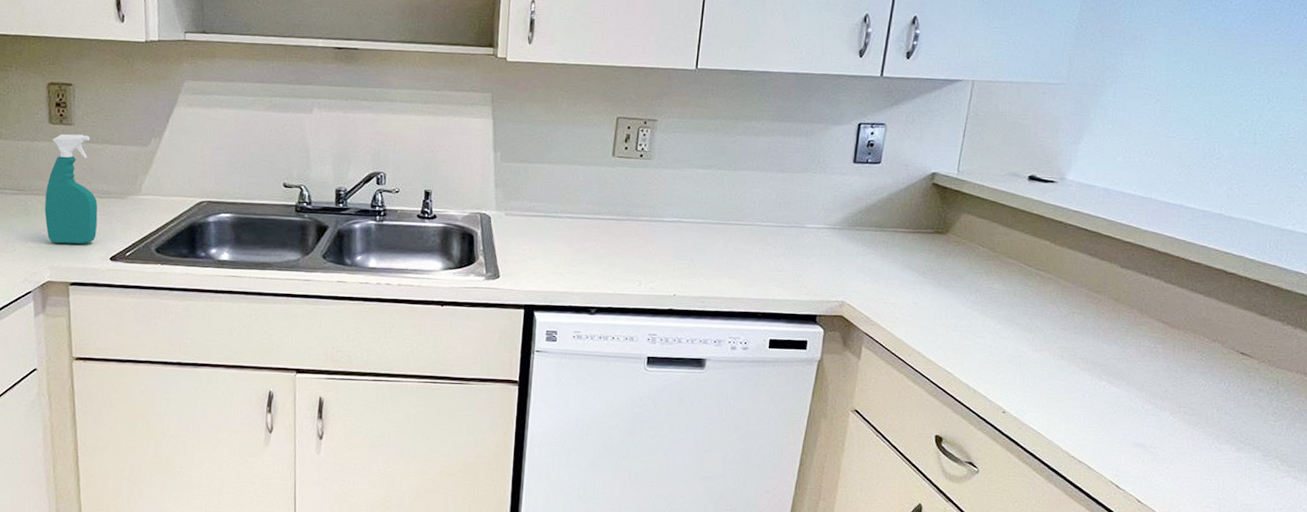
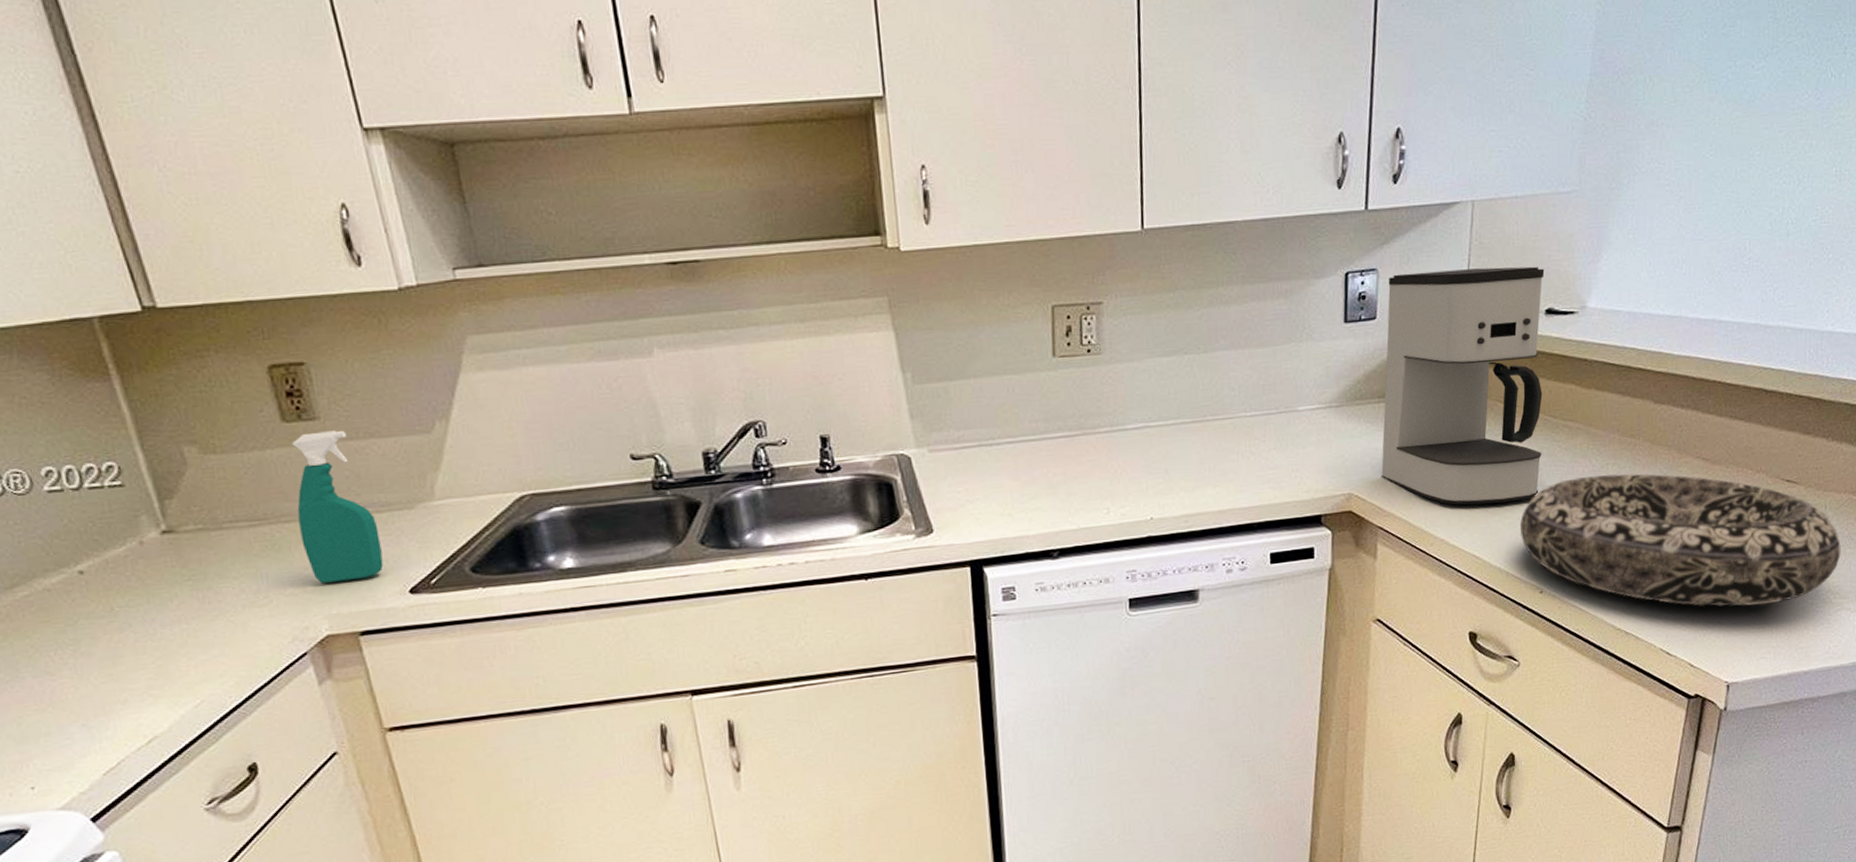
coffee maker: none [872,130,1031,331] -> present [1381,266,1545,505]
decorative bowl: none [989,320,1291,460] -> present [1519,473,1841,607]

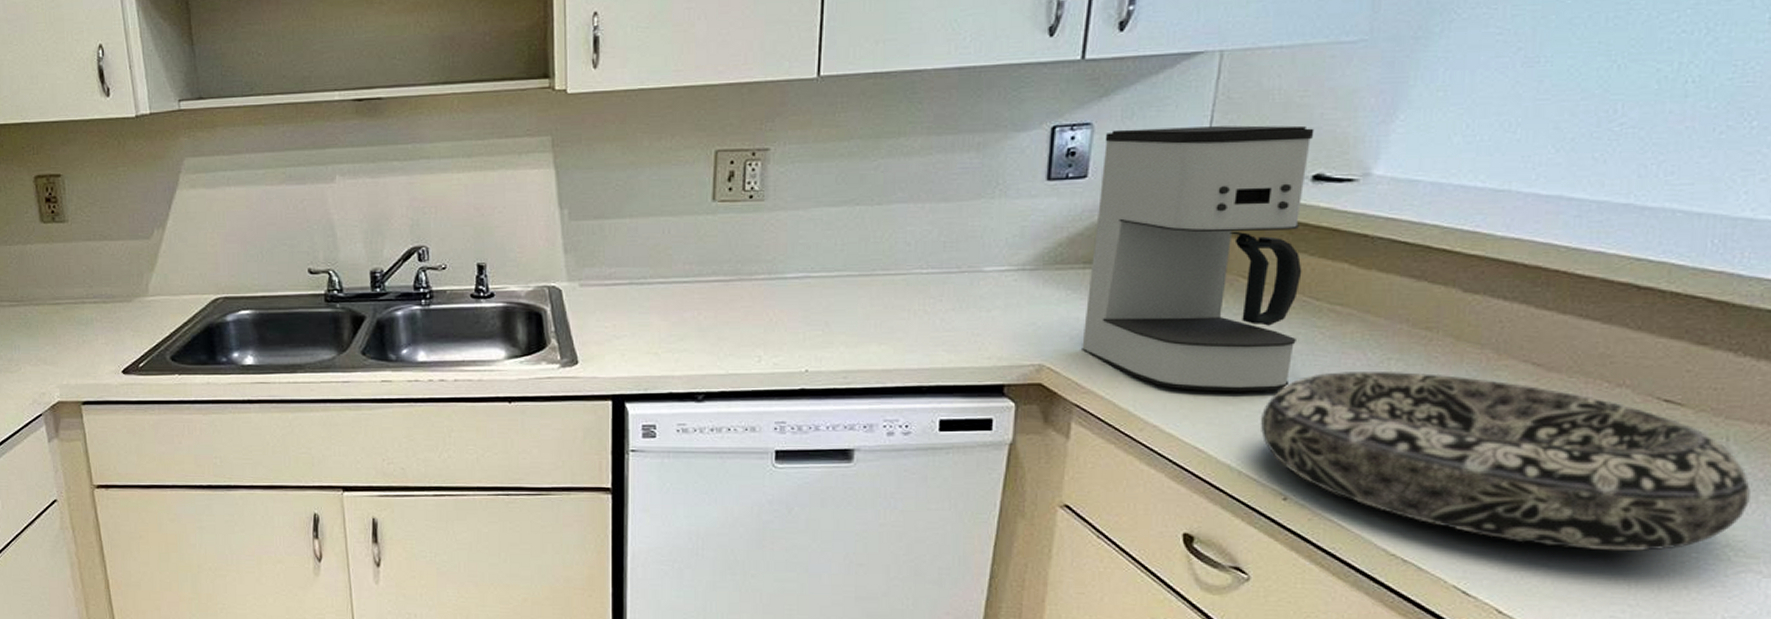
spray bottle: present [291,430,384,584] -> none [45,232,105,358]

